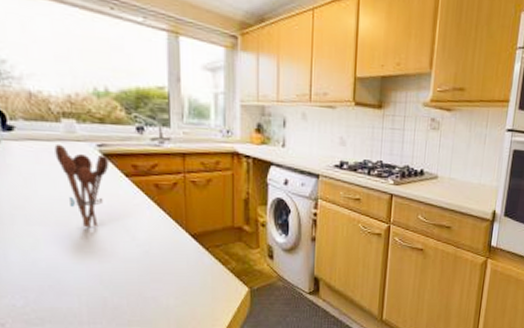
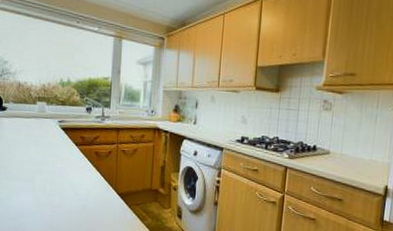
utensil holder: present [54,144,109,228] -> none [30,120,65,184]

